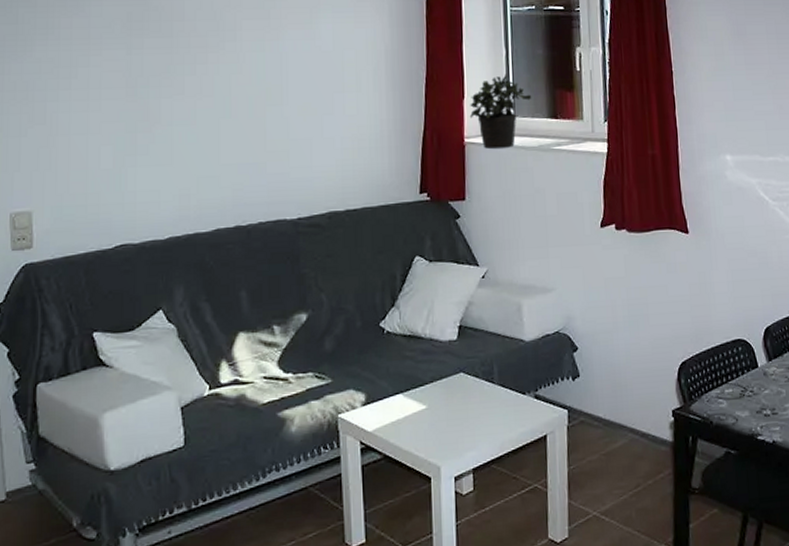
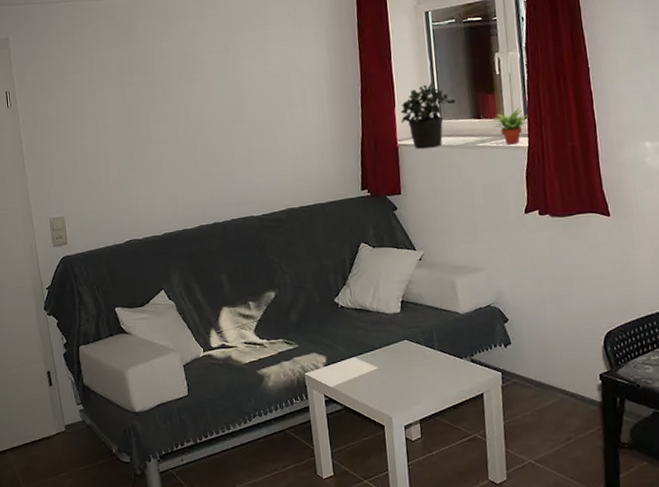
succulent plant: none [571,108,608,150] -> present [493,107,527,145]

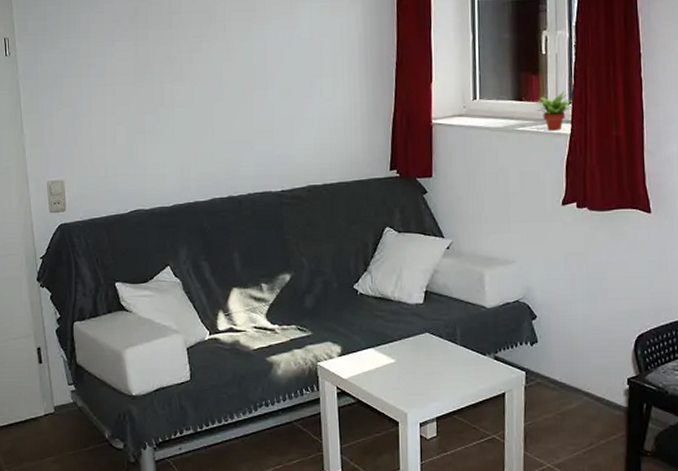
potted plant: present [400,82,456,150] -> none [437,58,497,130]

